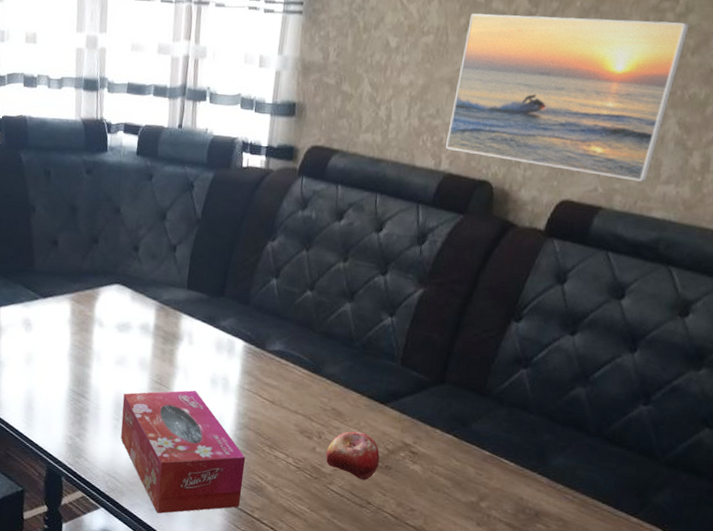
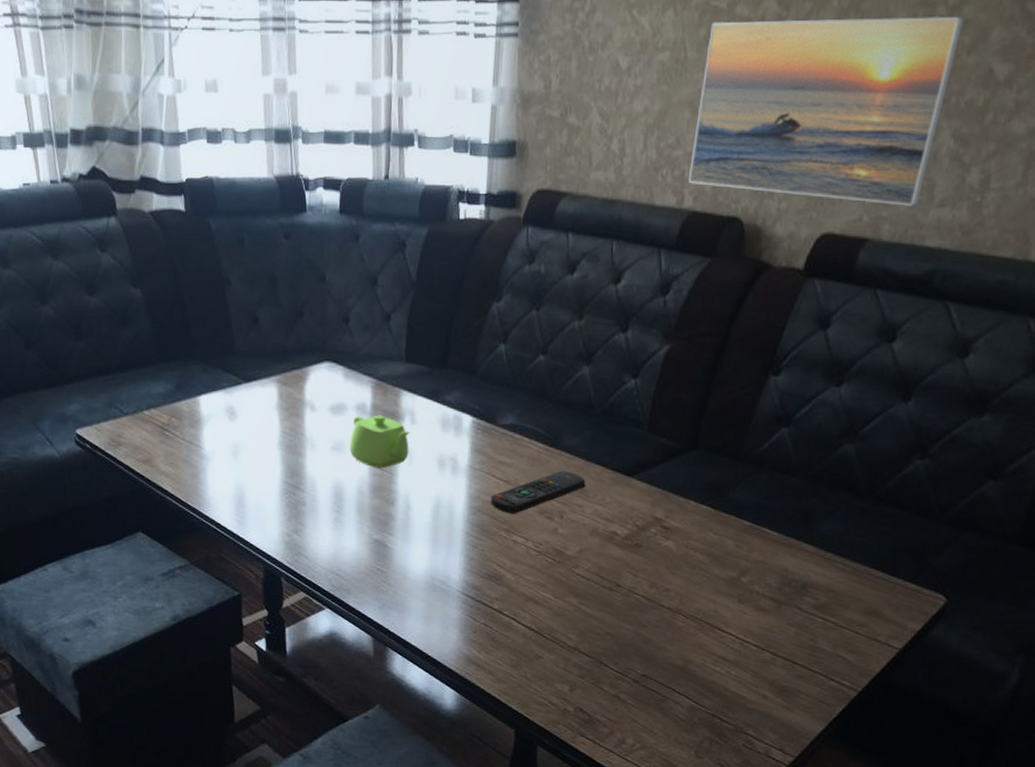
tissue box: present [120,390,246,514] -> none [342,474,481,611]
teapot: none [132,334,187,383] -> present [349,415,410,469]
remote control: none [256,395,343,432] -> present [490,470,586,514]
fruit: present [325,431,380,481] -> none [568,508,628,561]

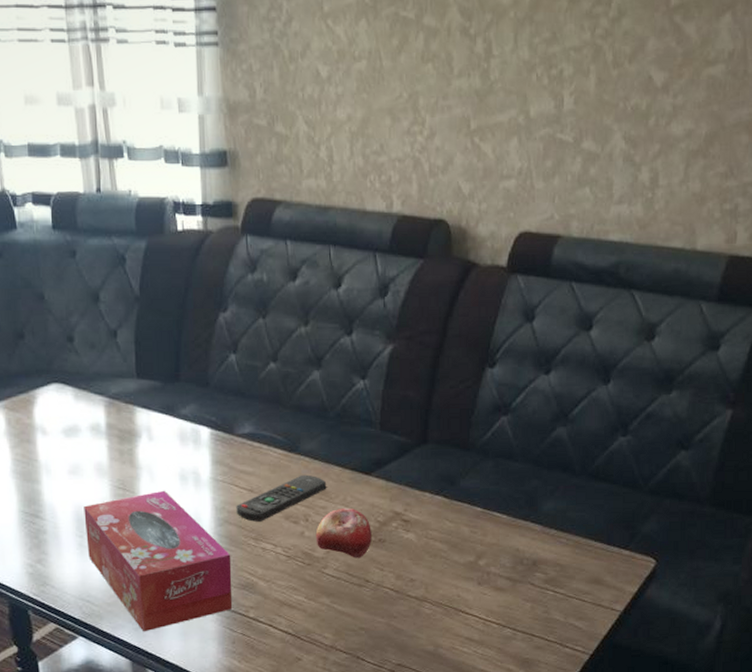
tissue box: none [342,474,481,611] -> present [84,490,233,632]
teapot: present [349,415,410,469] -> none [87,434,149,489]
fruit: none [568,508,628,561] -> present [315,507,372,559]
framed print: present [689,16,965,207] -> none [395,27,624,204]

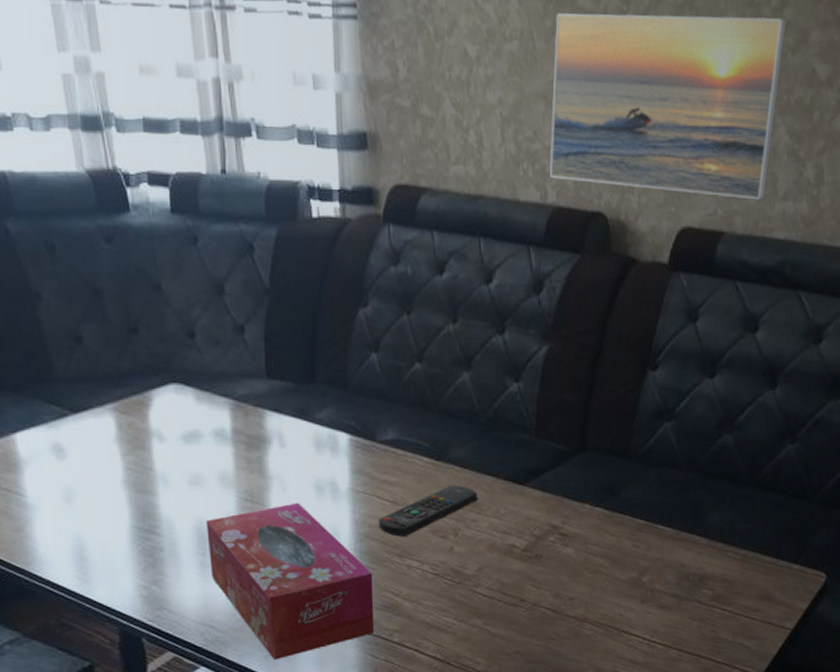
fruit: present [315,507,372,559] -> none [466,520,527,576]
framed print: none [395,27,624,204] -> present [550,13,786,200]

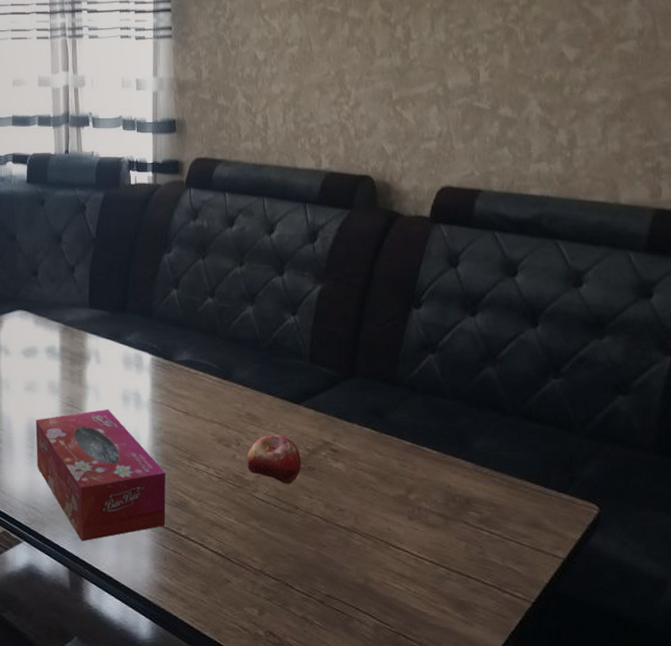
remote control: present [378,485,478,537] -> none [172,401,258,443]
fruit: none [466,520,527,576] -> present [246,434,301,485]
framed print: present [550,13,786,200] -> none [324,13,534,162]

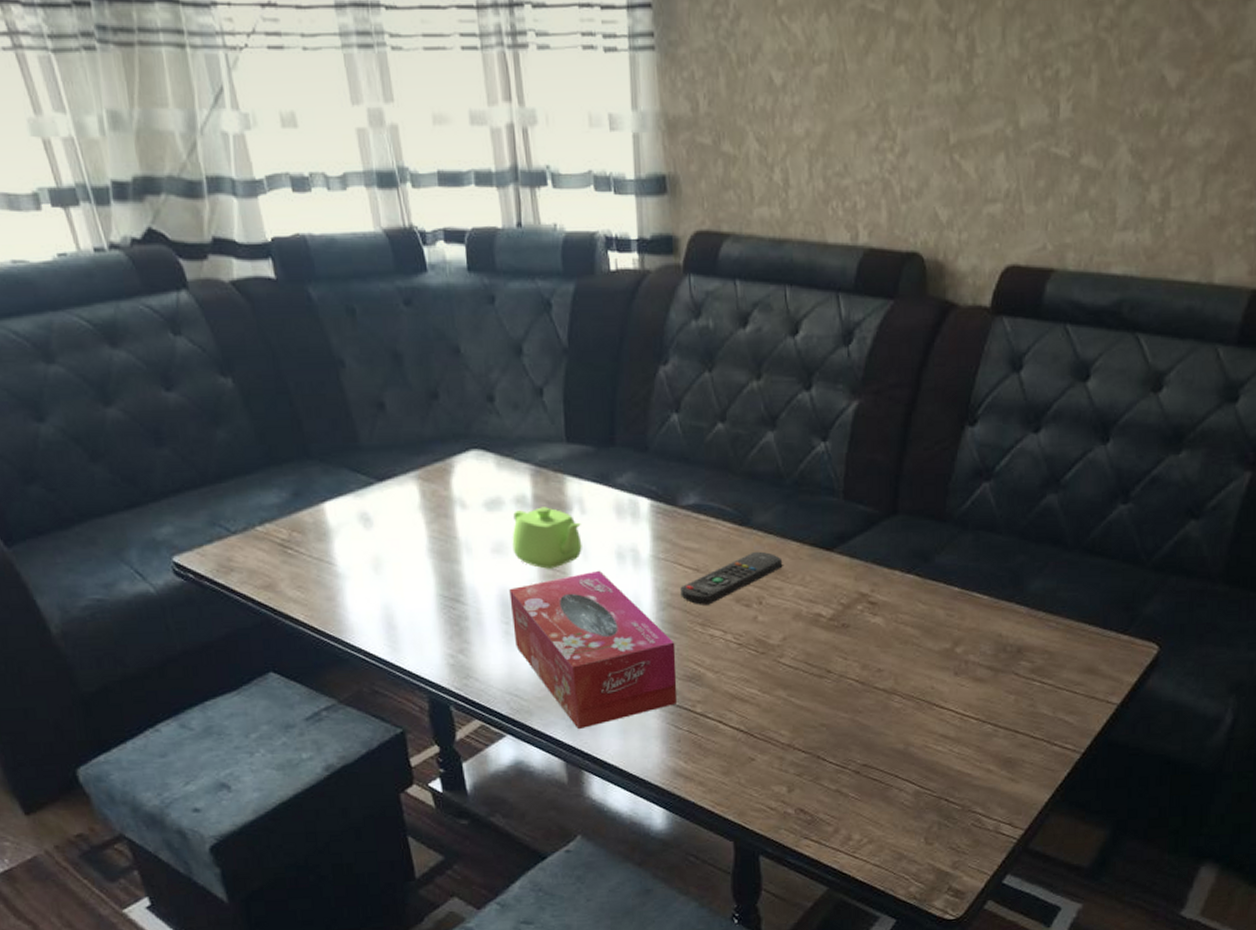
teapot: none [41,356,96,405] -> present [512,507,582,569]
remote control: none [172,401,258,443] -> present [680,551,783,605]
fruit: present [246,434,301,485] -> none [770,588,834,646]

